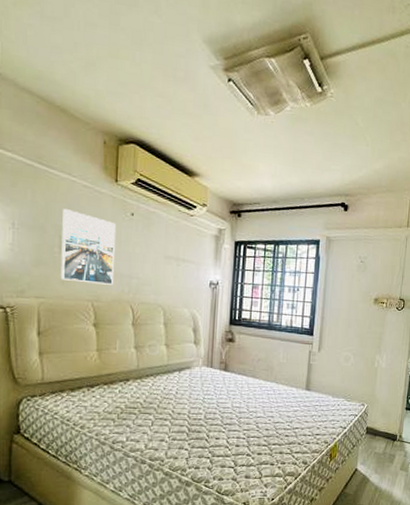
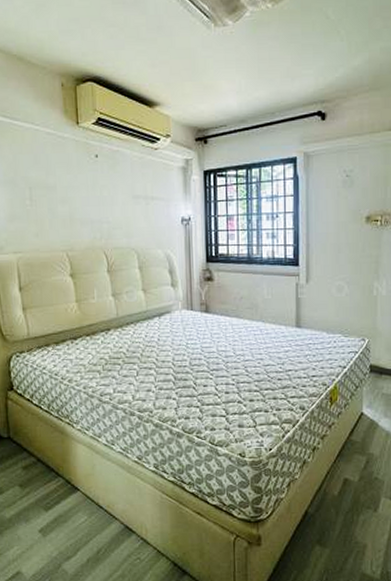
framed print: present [60,209,116,285] -> none [30,159,85,233]

